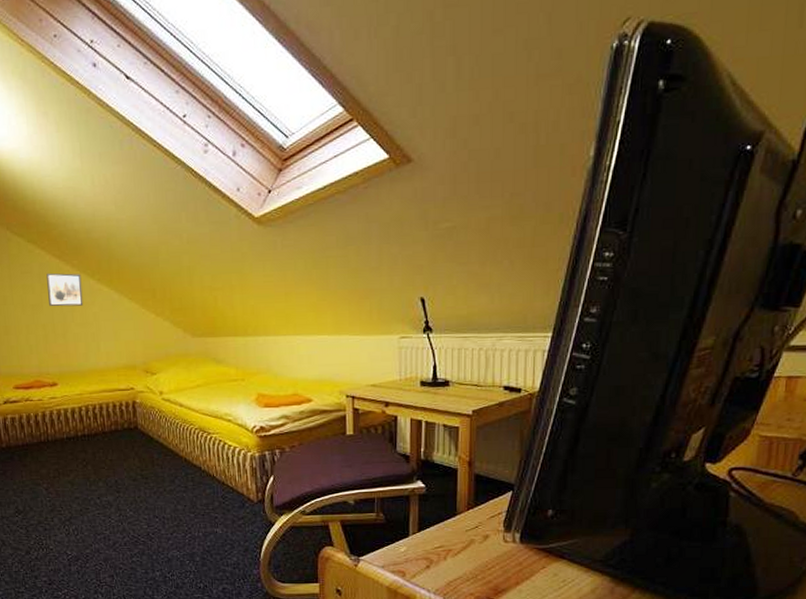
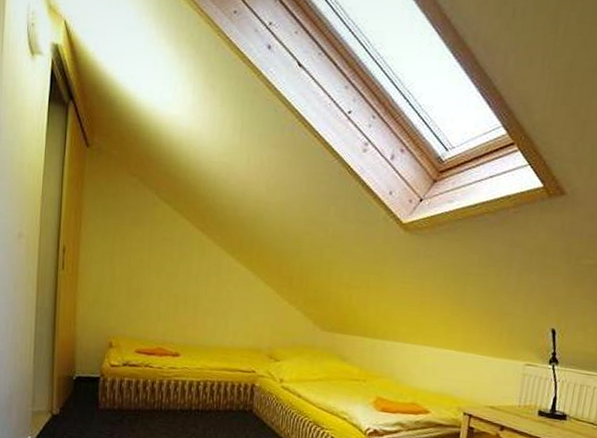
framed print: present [46,273,84,307] -> none [185,243,221,282]

